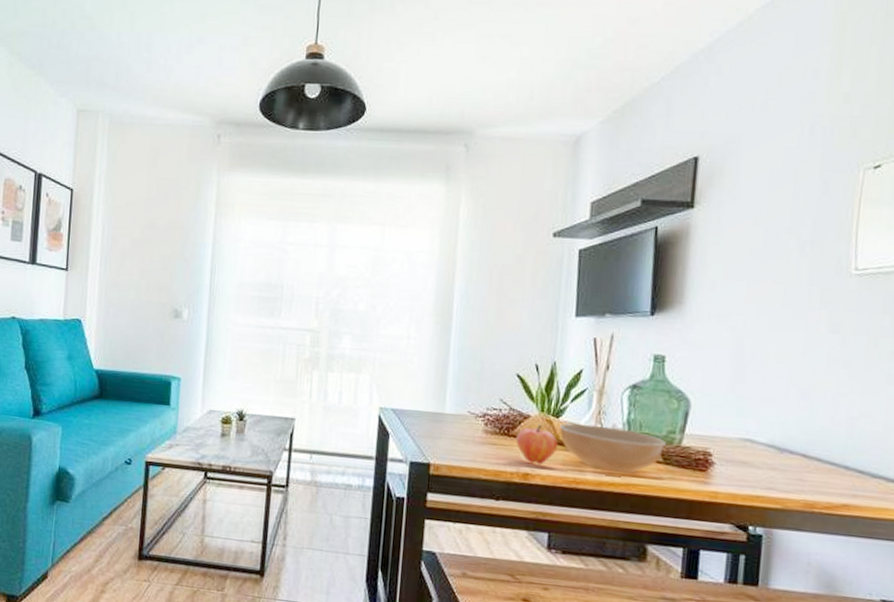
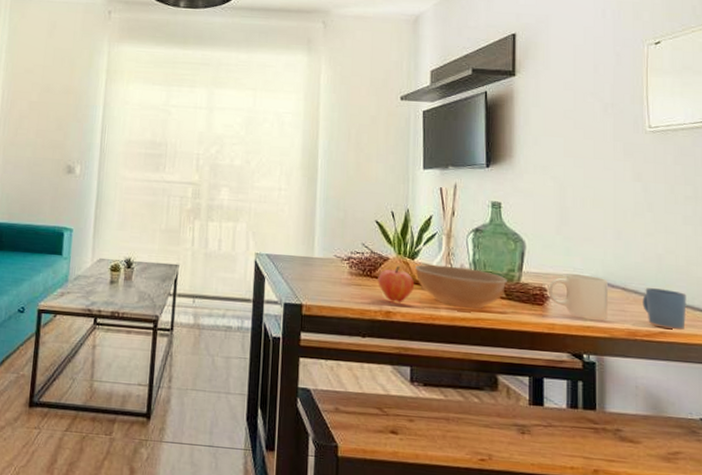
cup: none [714,437,786,491] -> present [549,274,608,321]
mug: none [825,455,880,504] -> present [642,288,687,331]

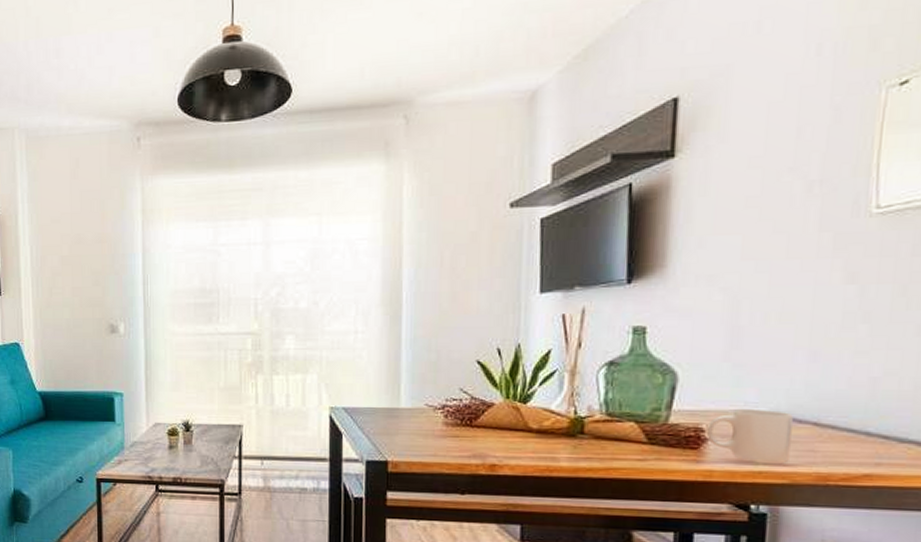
fruit: present [378,265,415,303] -> none [480,411,528,455]
bowl: present [415,264,507,310] -> none [528,408,650,458]
mug: present [642,288,687,331] -> none [841,421,910,472]

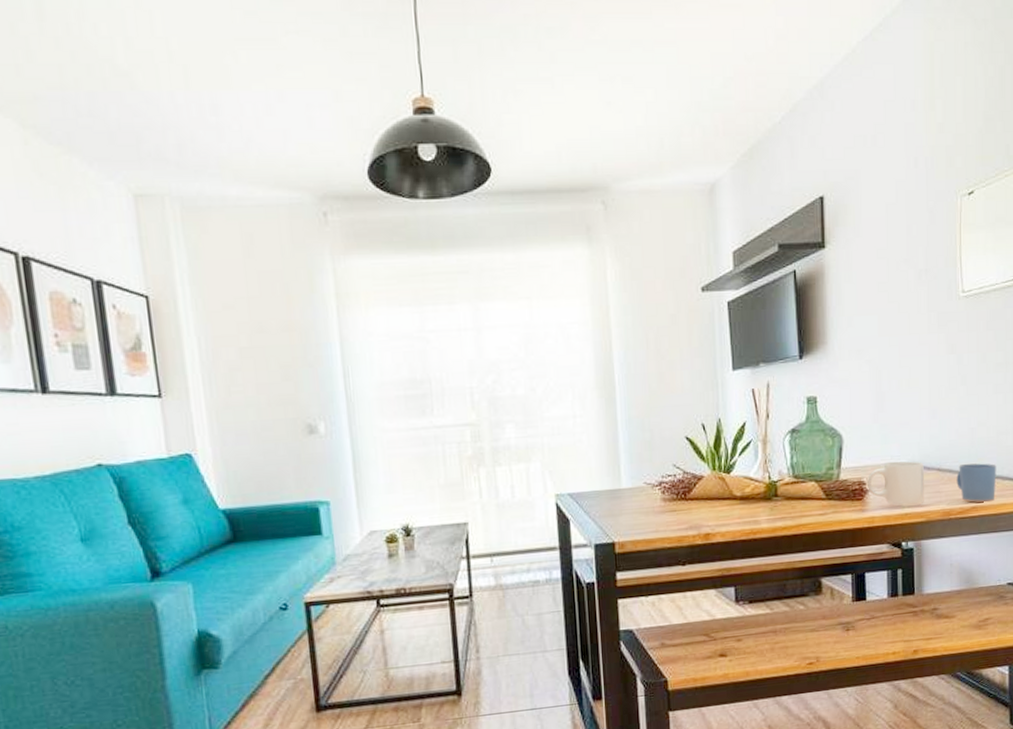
mug: none [841,421,910,472] -> present [956,463,997,503]

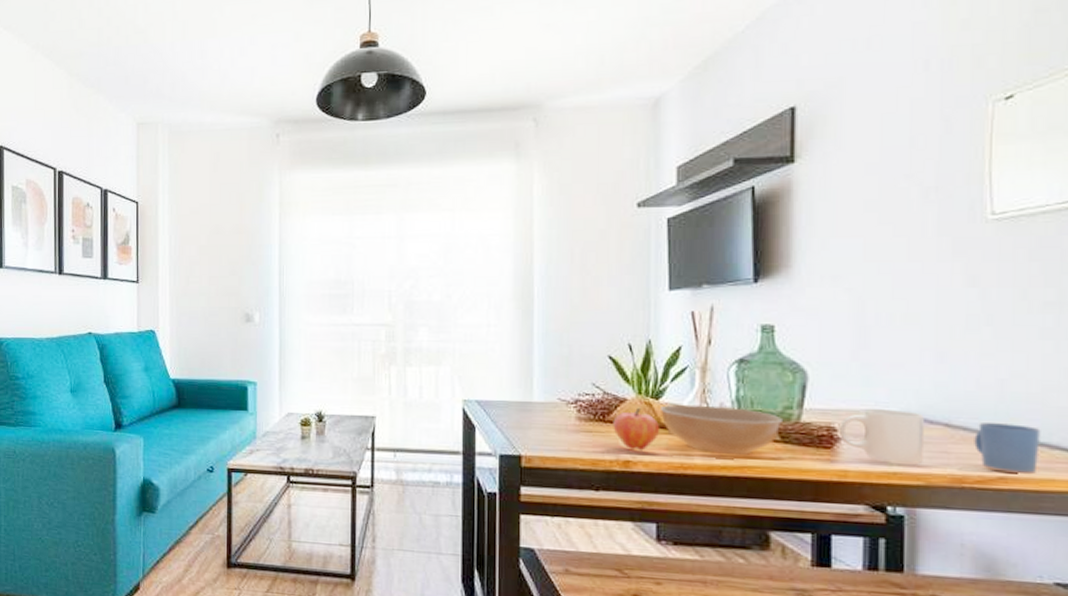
fruit: none [693,482,733,524] -> present [613,407,660,451]
bowl: none [732,473,826,517] -> present [661,404,782,456]

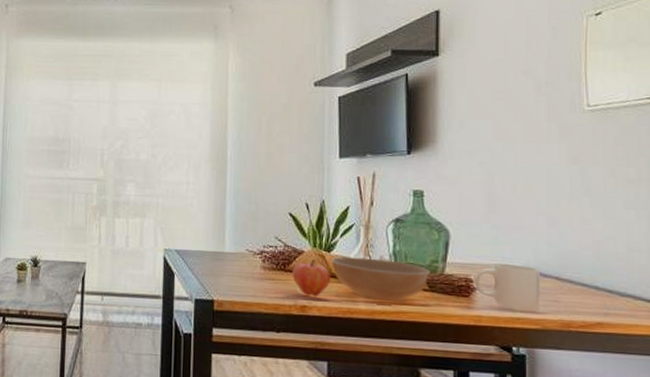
mug: present [974,423,1041,475] -> none [578,277,627,321]

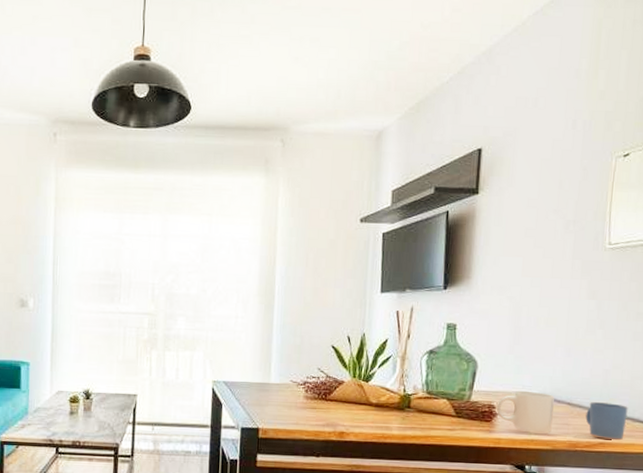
fruit: present [292,258,332,297] -> none [332,388,369,424]
bowl: present [332,256,430,302] -> none [369,386,458,428]
mug: none [578,277,627,321] -> present [585,402,628,441]

